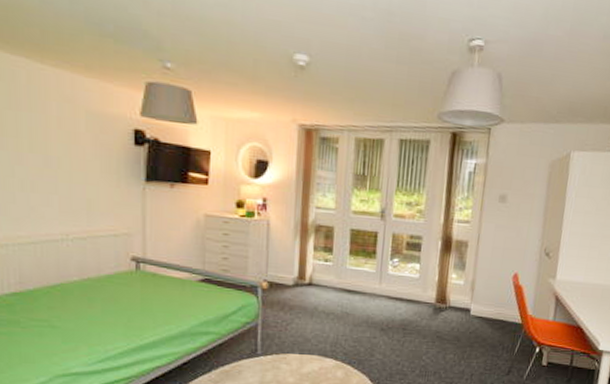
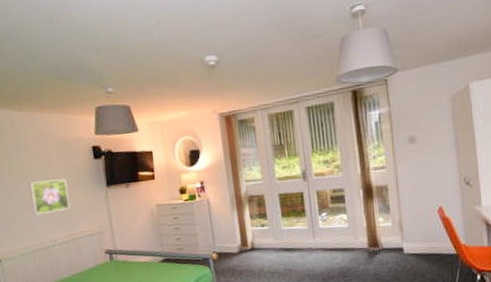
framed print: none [41,156,93,200] -> present [29,179,70,216]

